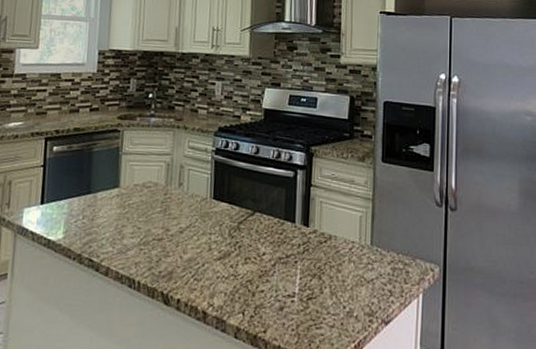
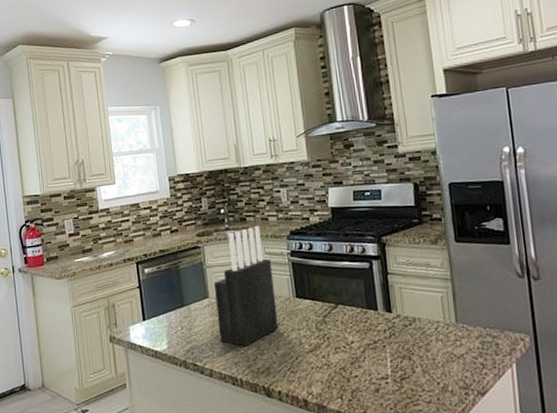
knife block: none [123,116,194,246] -> present [213,225,279,347]

